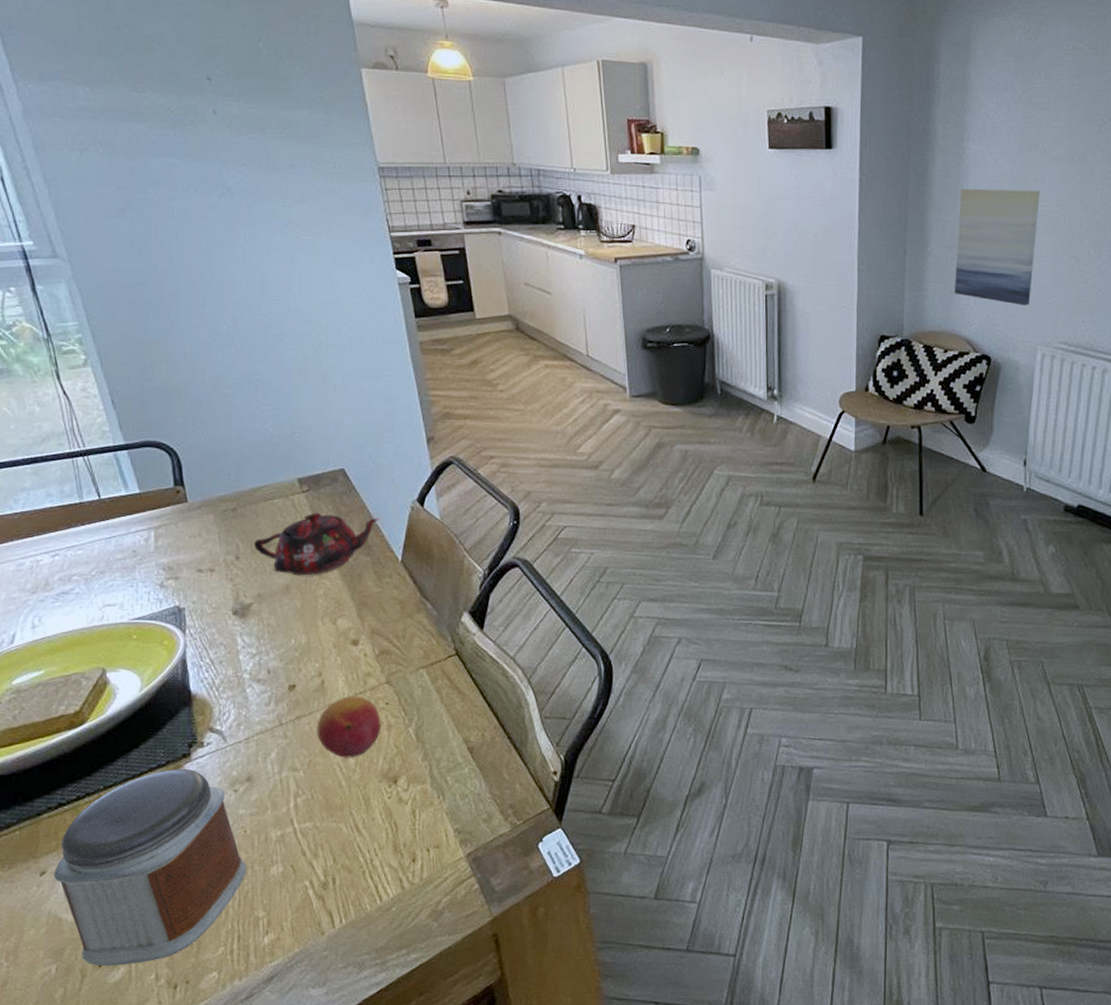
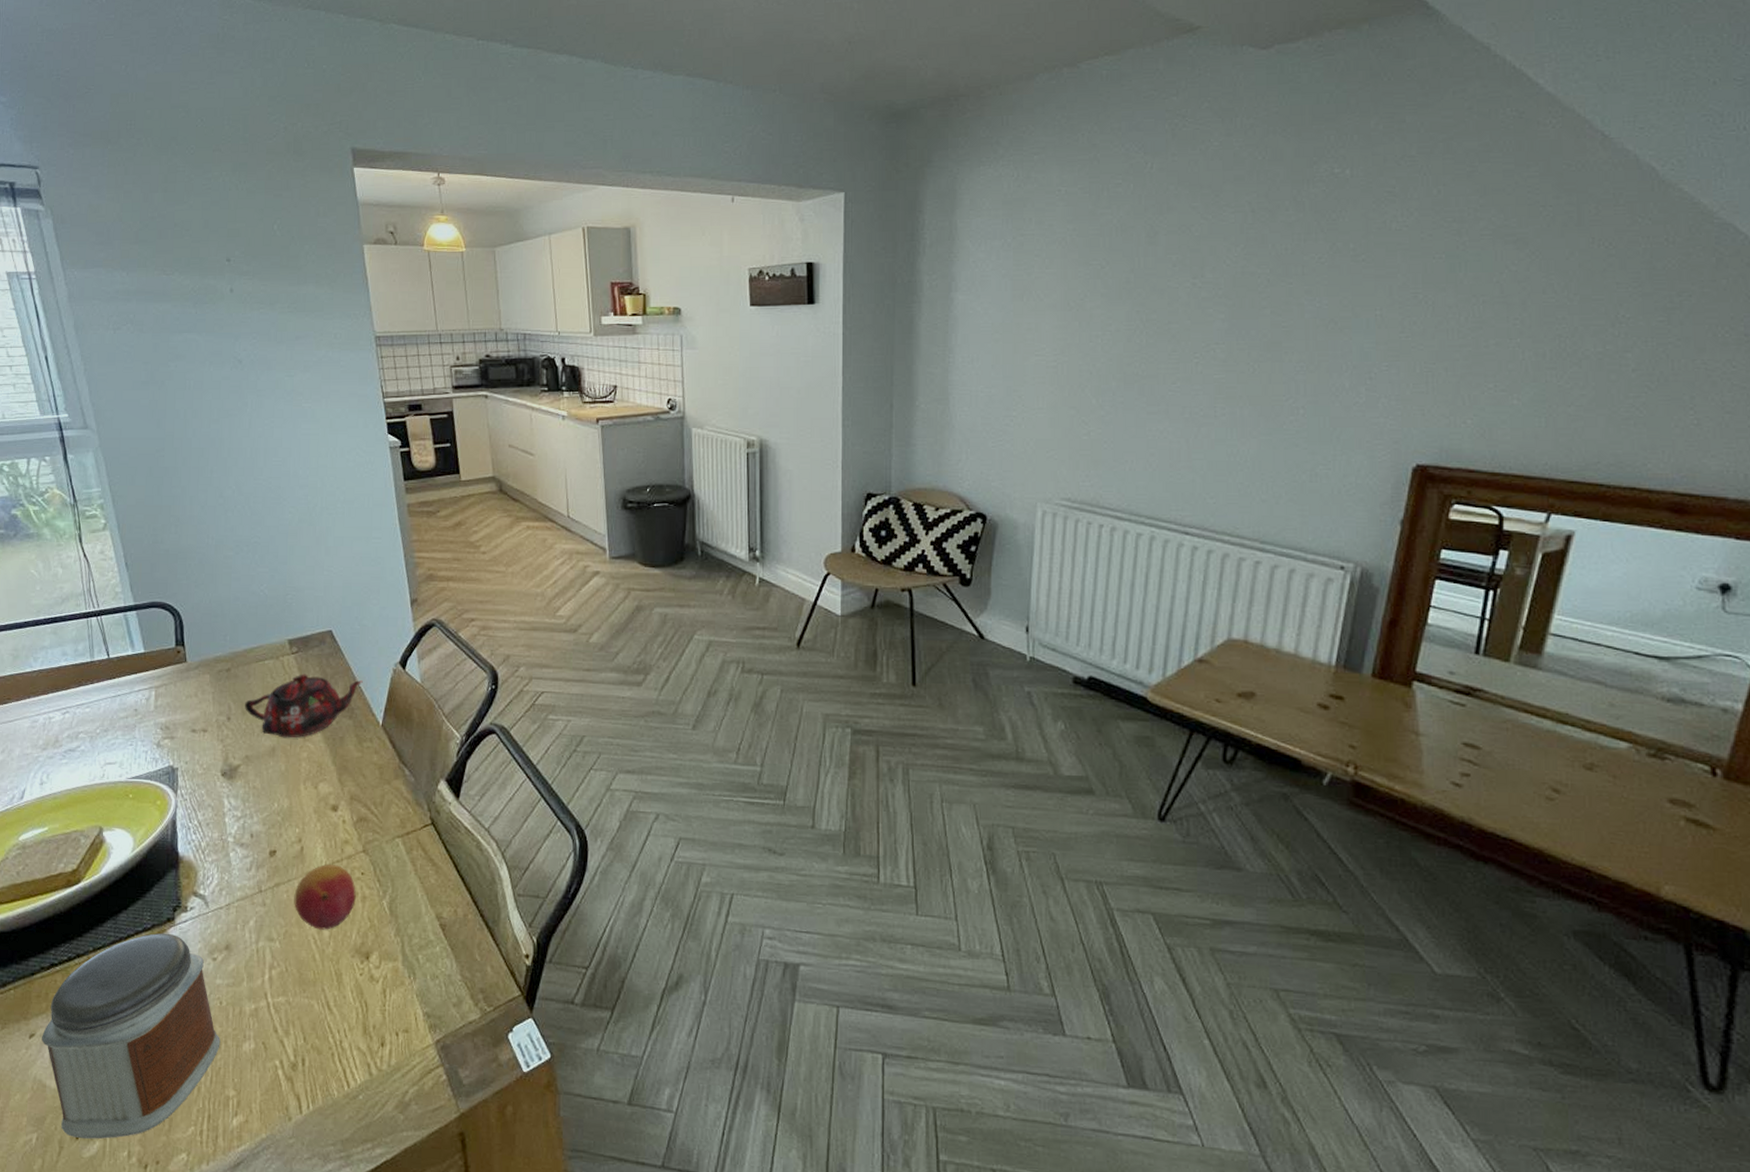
wall art: present [954,189,1040,305] -> none [944,339,1035,460]

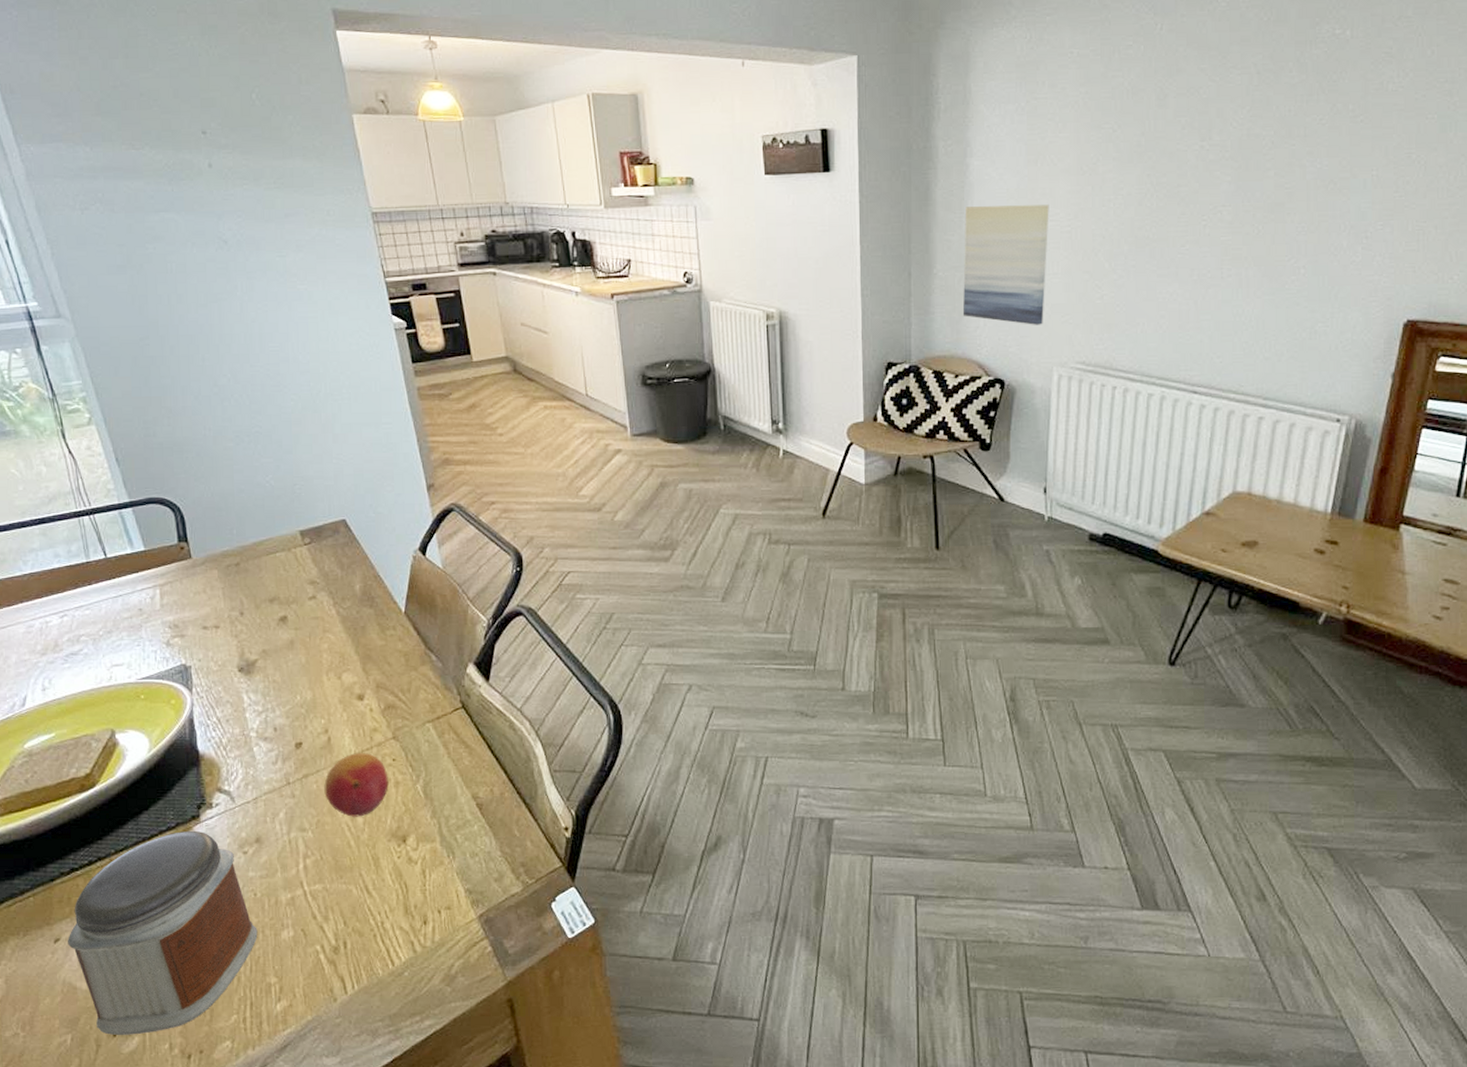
teapot: present [244,674,363,738] -> none [257,564,382,630]
wall art: none [944,339,1035,460] -> present [962,205,1049,325]

